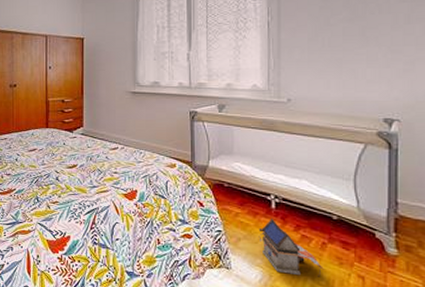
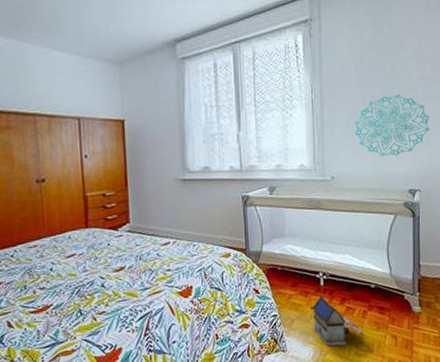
wall decoration: none [318,17,414,82] -> present [355,94,430,157]

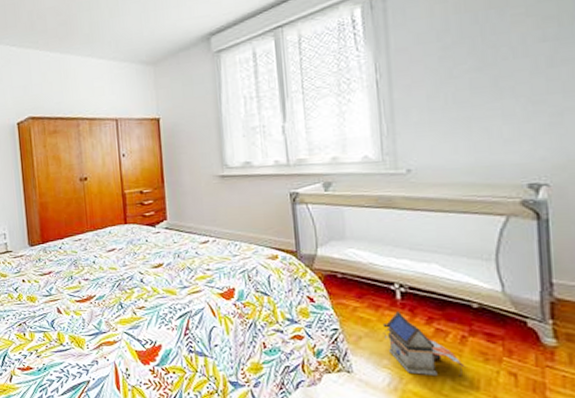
wall decoration: present [355,94,430,157] -> none [439,63,561,144]

